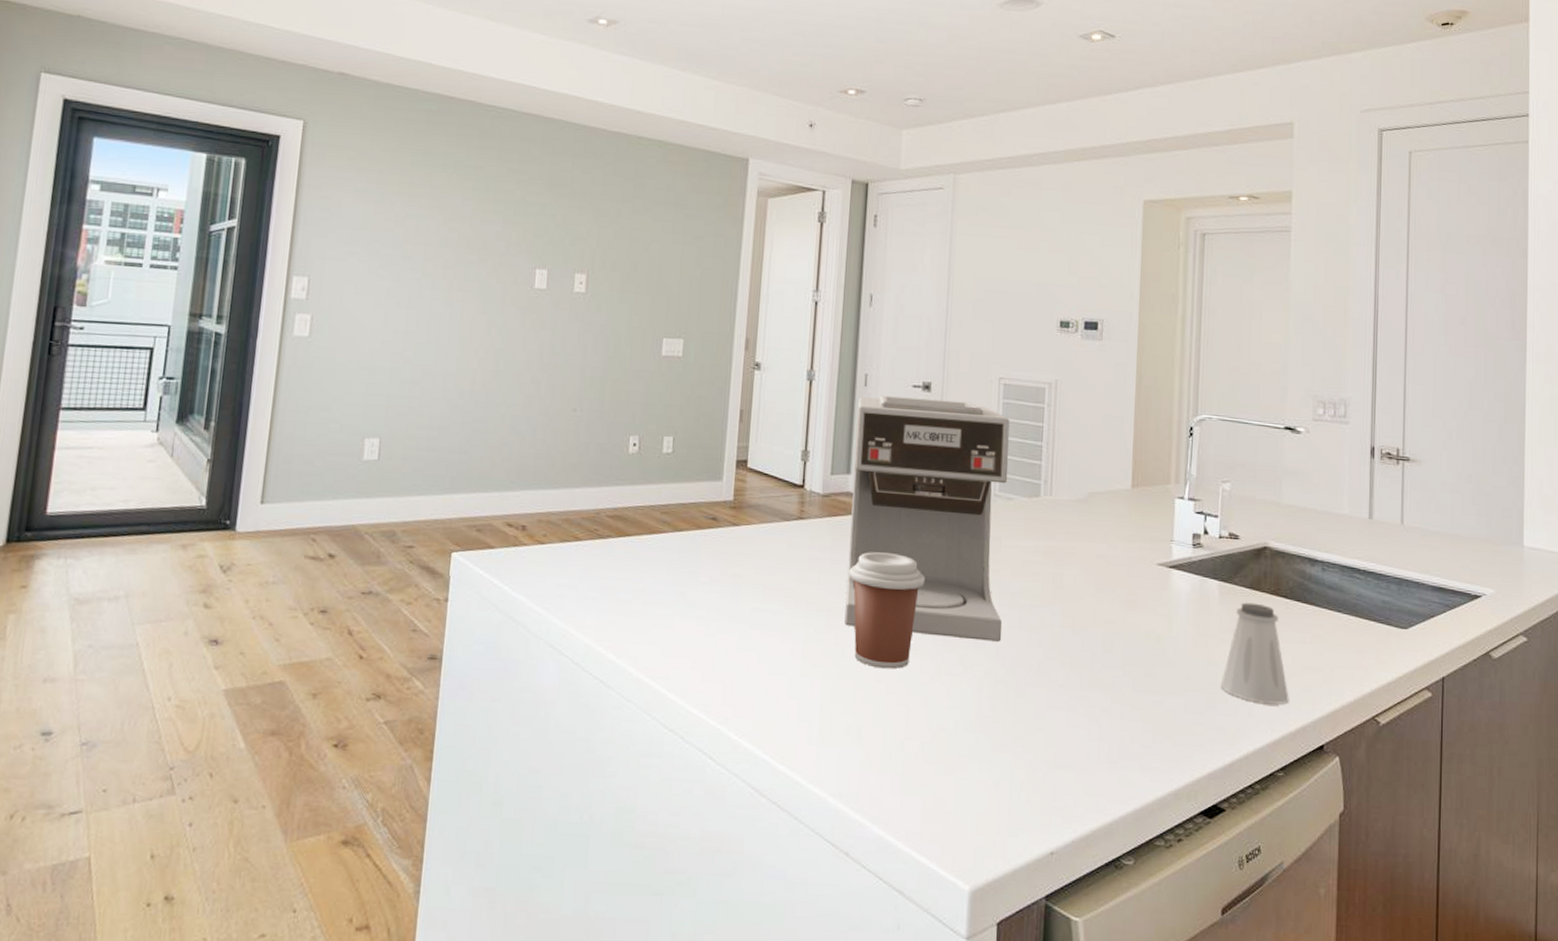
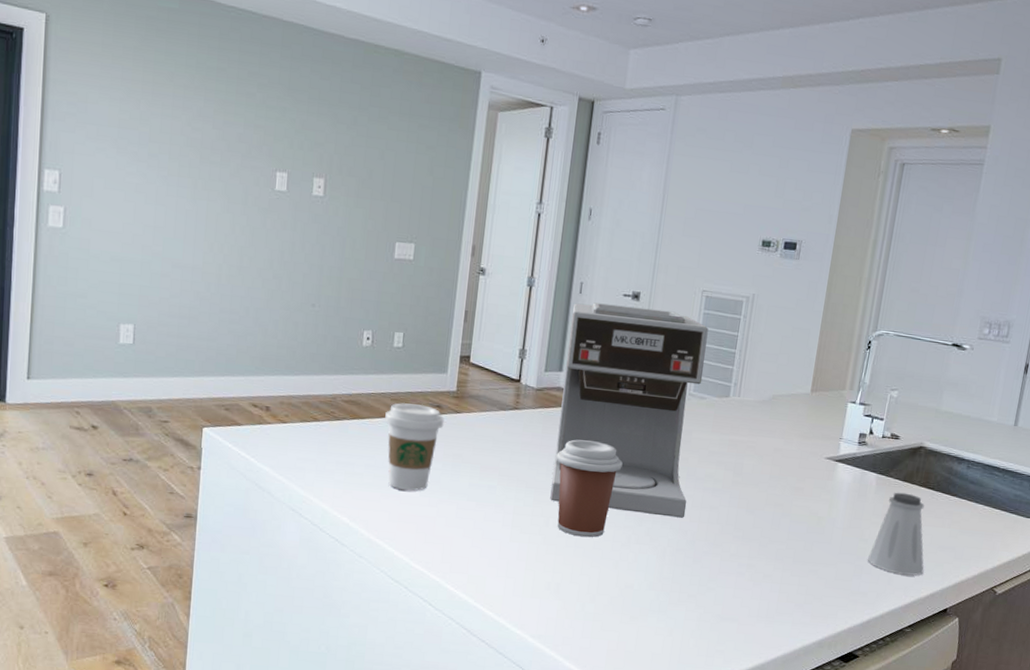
coffee cup: none [654,516,721,620] -> present [385,403,445,491]

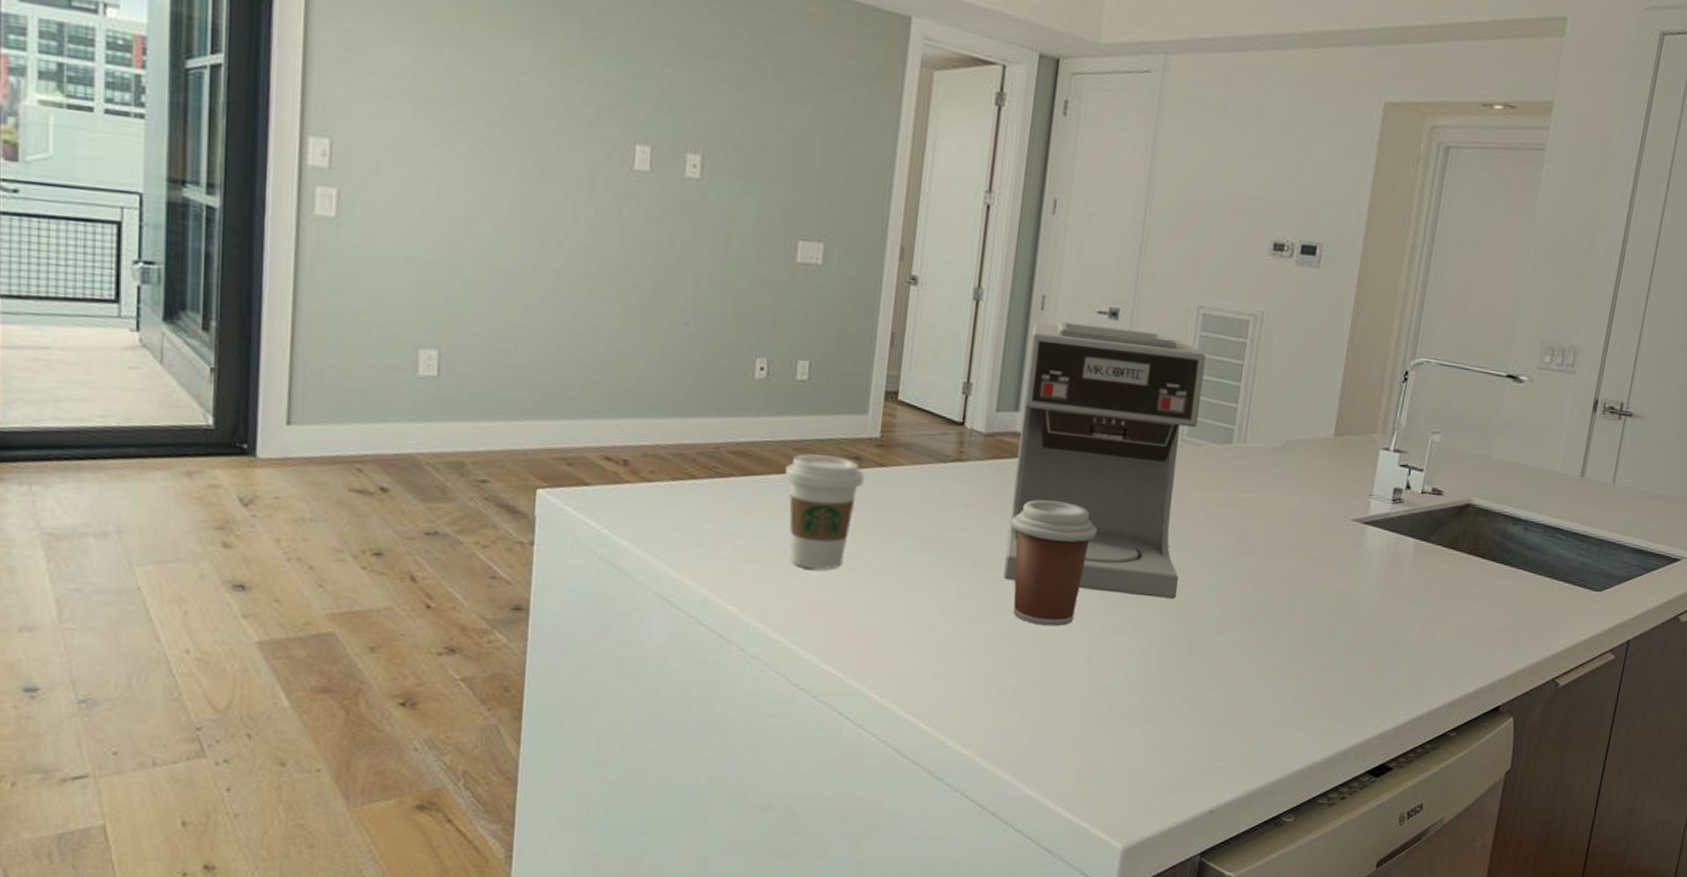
saltshaker: present [868,492,925,576] -> none [1404,561,1473,666]

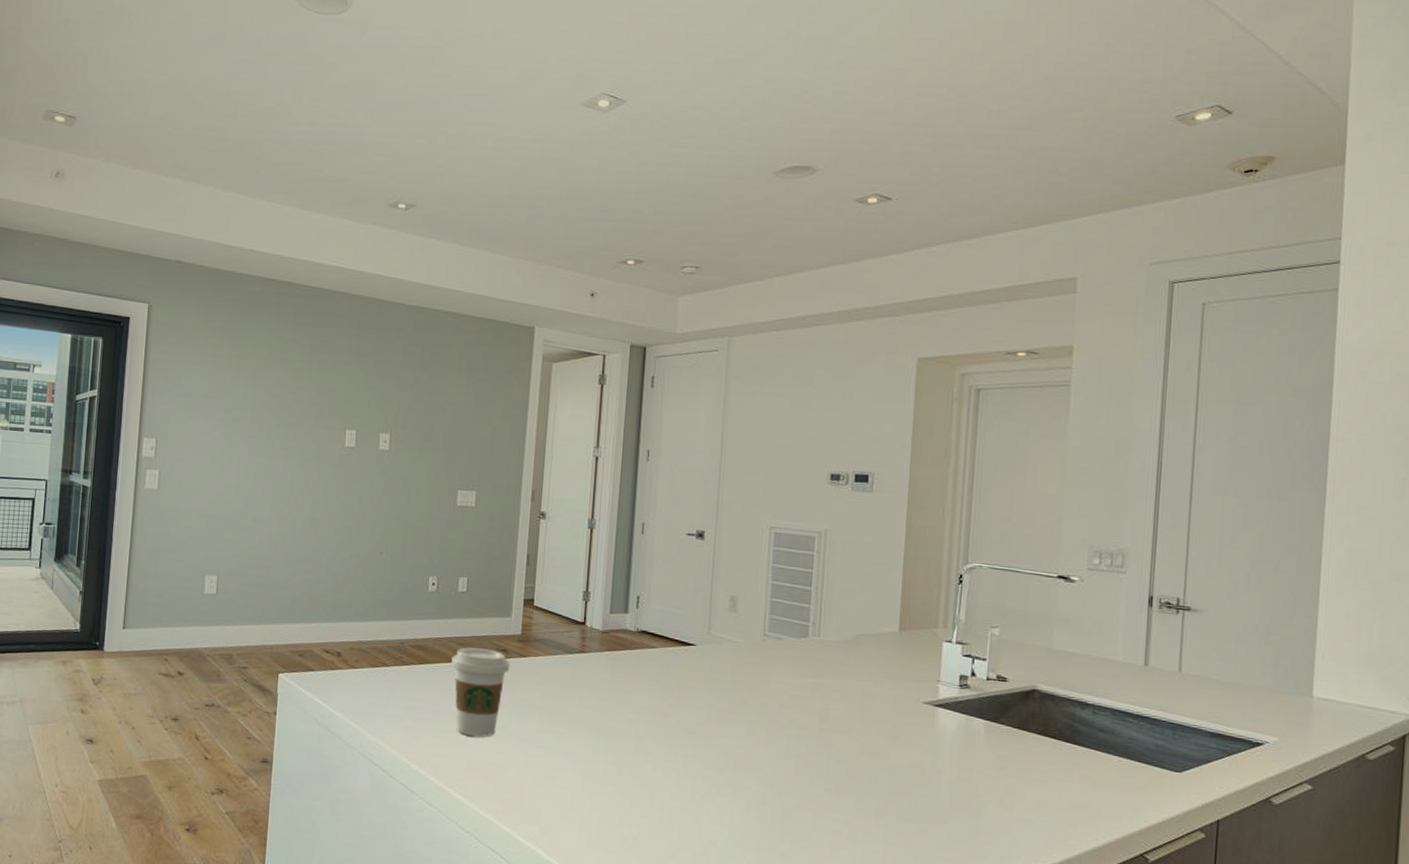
coffee maker: present [1003,322,1206,599] -> none [622,543,780,768]
coffee cup: present [1011,499,1097,627] -> none [626,683,697,789]

